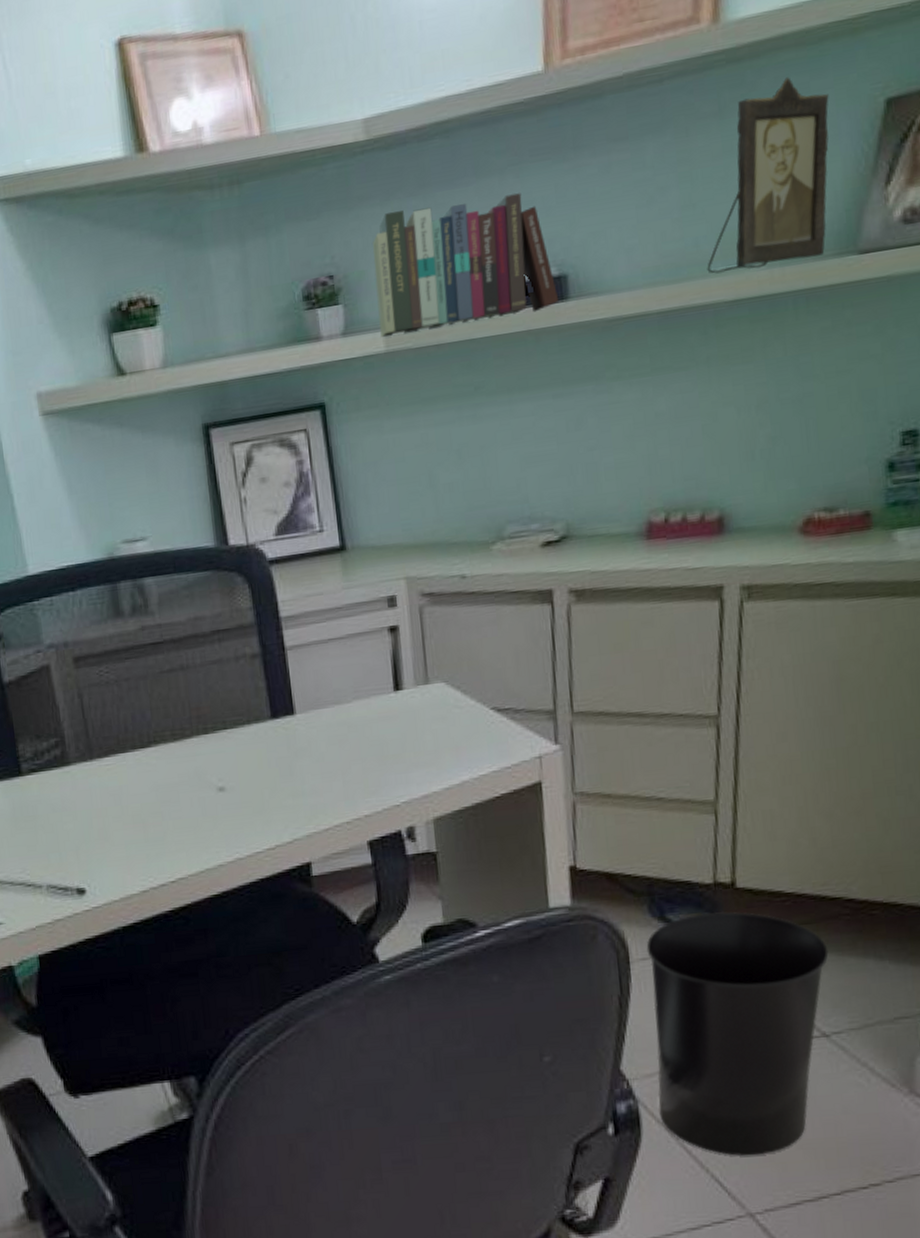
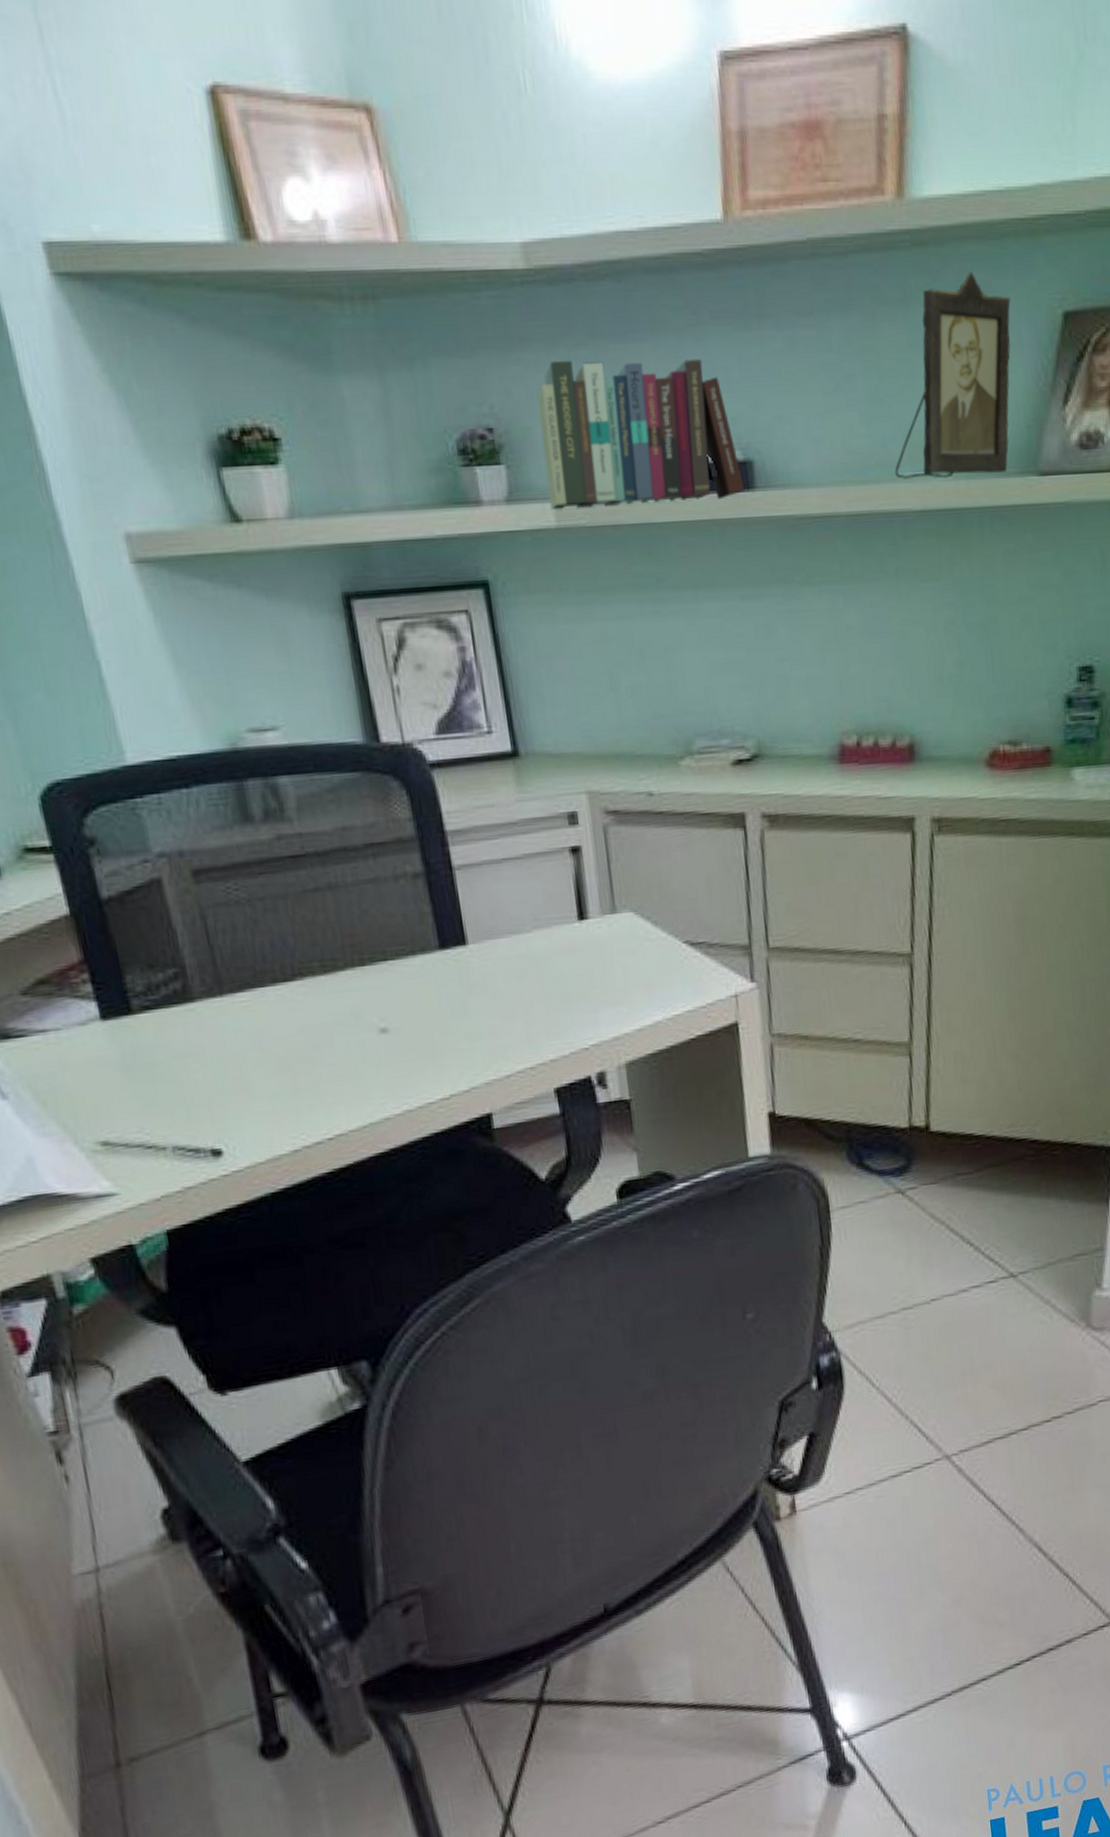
waste bin: present [646,912,829,1156] -> none [846,1156,1016,1400]

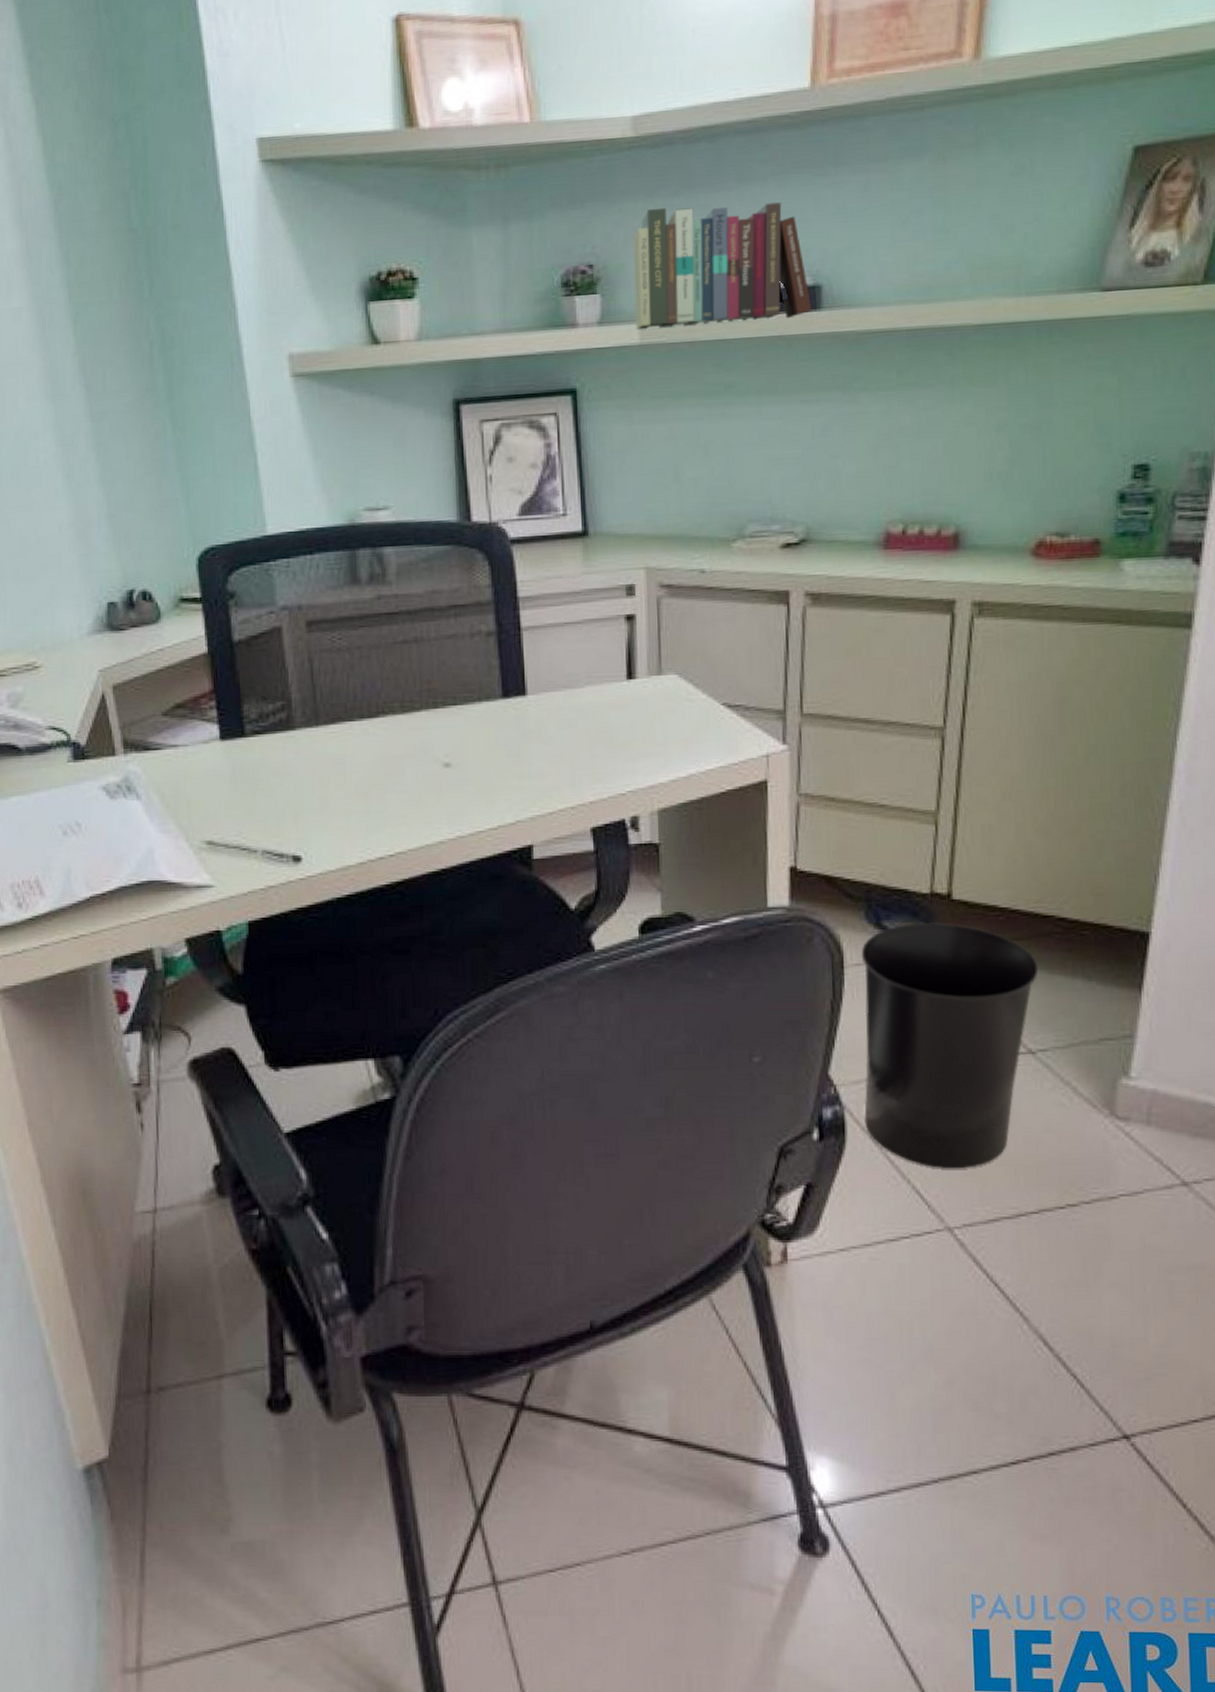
waste bin: none [846,1156,1016,1400] -> present [861,922,1039,1169]
photo frame: present [895,272,1011,479] -> none [956,117,1081,298]

